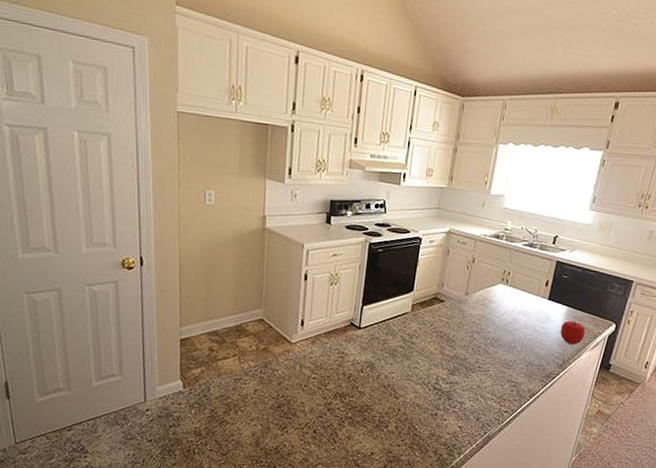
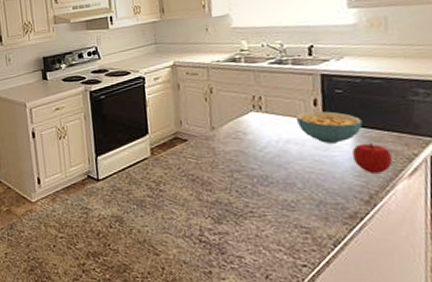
cereal bowl: none [530,290,574,318] -> present [295,110,363,143]

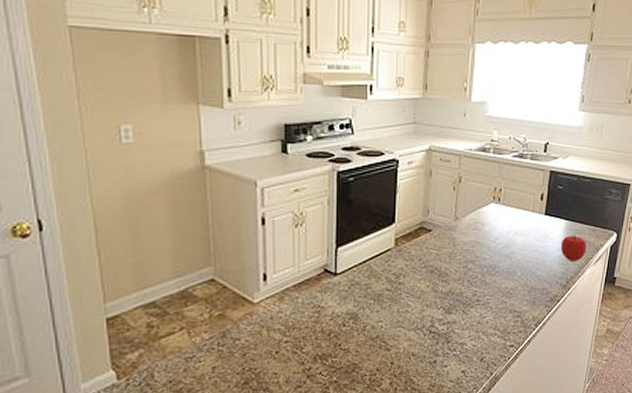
cereal bowl: present [295,110,363,143] -> none [525,204,572,235]

